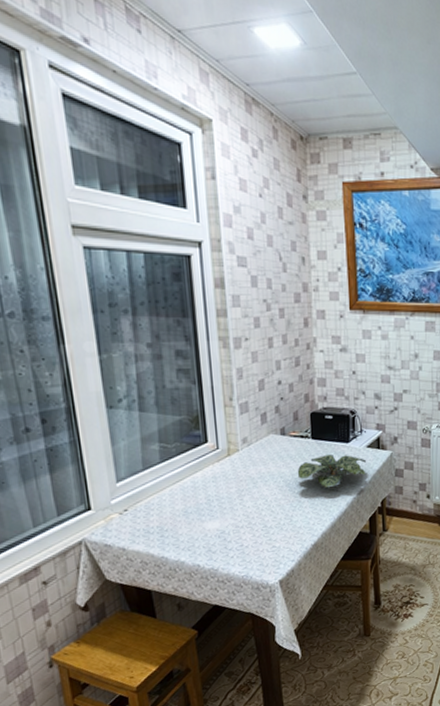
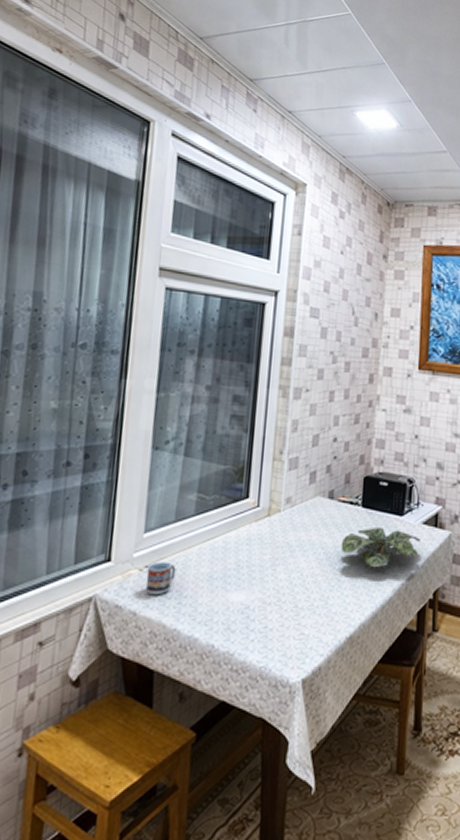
cup: none [126,504,154,533] -> present [145,561,176,596]

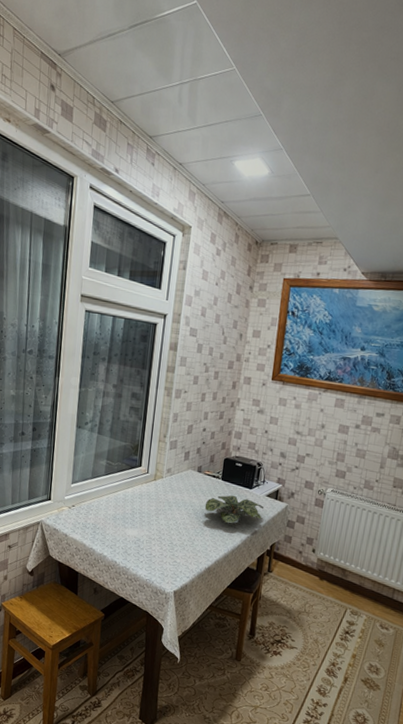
cup: present [145,561,176,596] -> none [73,503,92,526]

